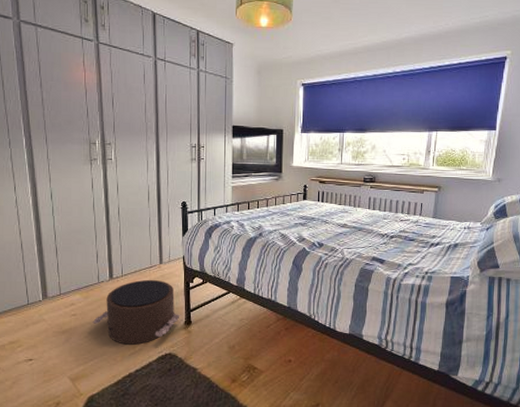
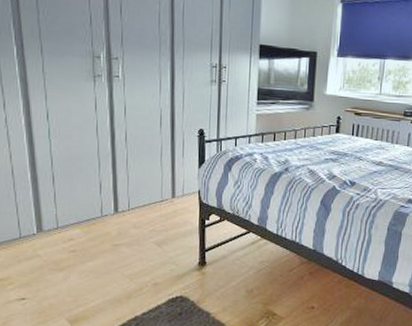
pouf: present [92,279,181,345] -> none [94,214,195,286]

